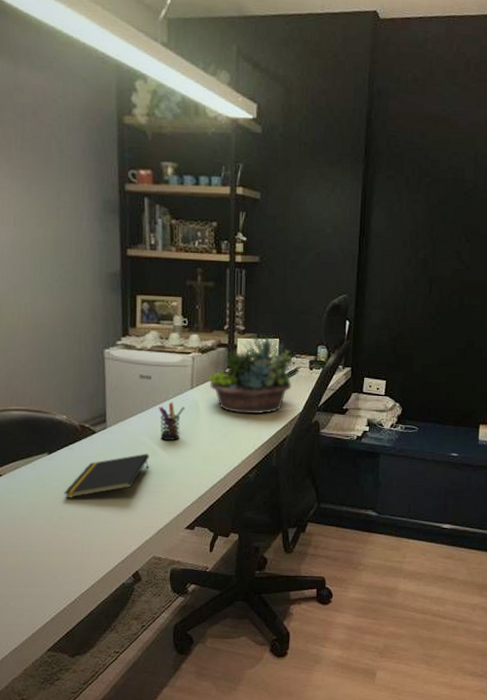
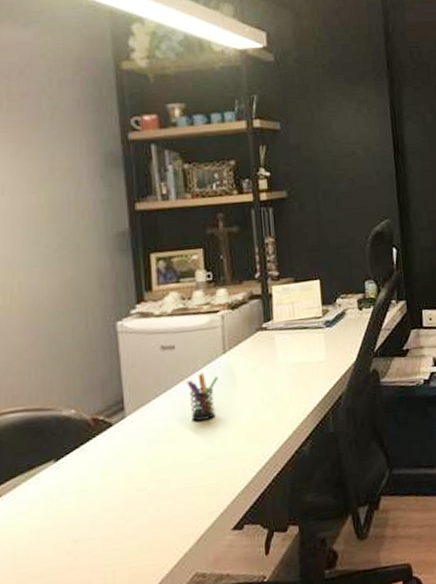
notepad: present [64,453,149,498] -> none [77,440,181,515]
succulent planter: present [208,334,293,415] -> none [242,275,341,375]

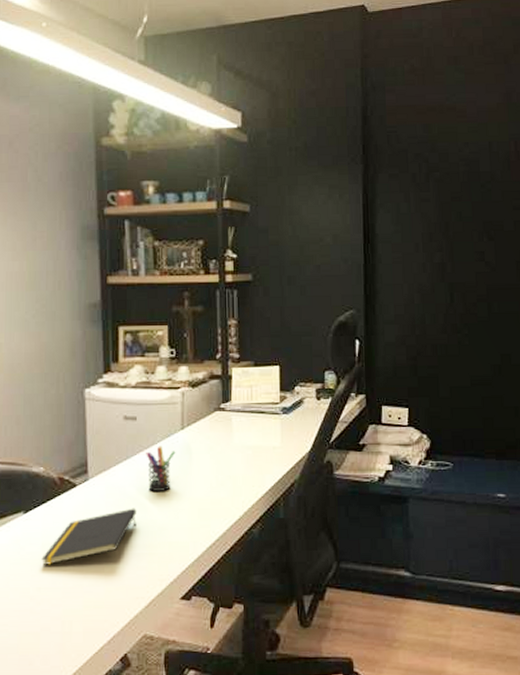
notepad: none [77,440,181,515] -> present [41,508,137,565]

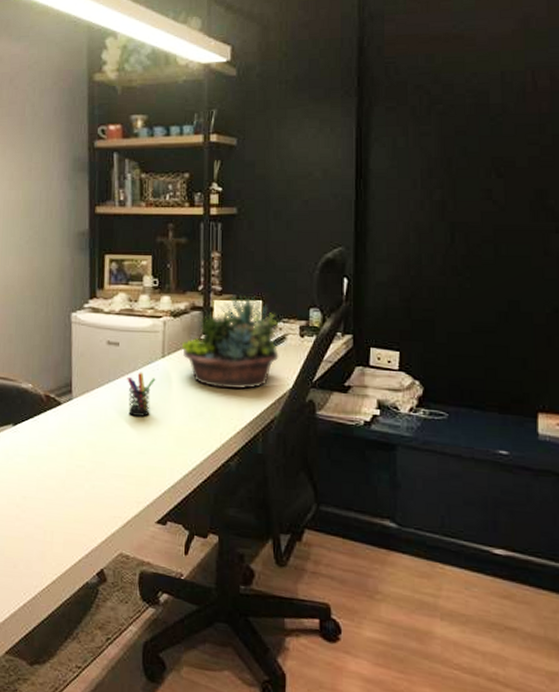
notepad: present [41,508,137,565] -> none [27,430,117,476]
succulent planter: none [200,361,297,456] -> present [181,295,279,390]

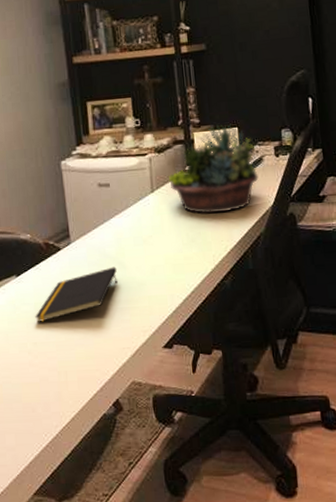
notepad: none [27,430,117,476] -> present [35,266,118,322]
pen holder: present [127,372,156,417] -> none [121,208,148,252]

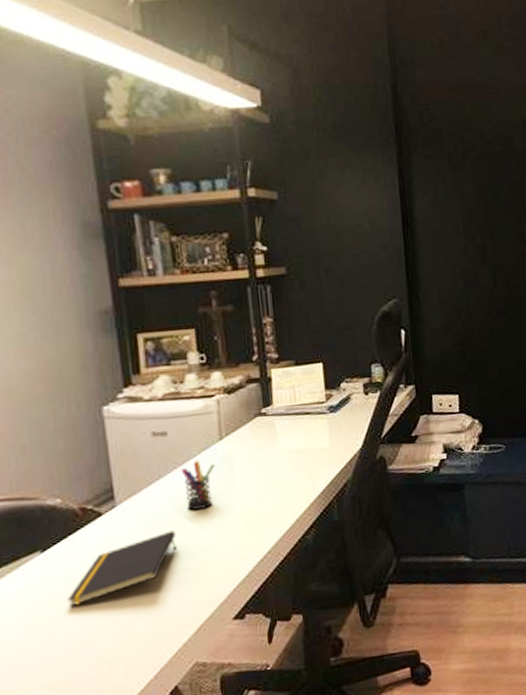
pen holder: none [121,208,148,252] -> present [181,460,215,511]
succulent planter: present [168,123,259,214] -> none [240,358,346,462]

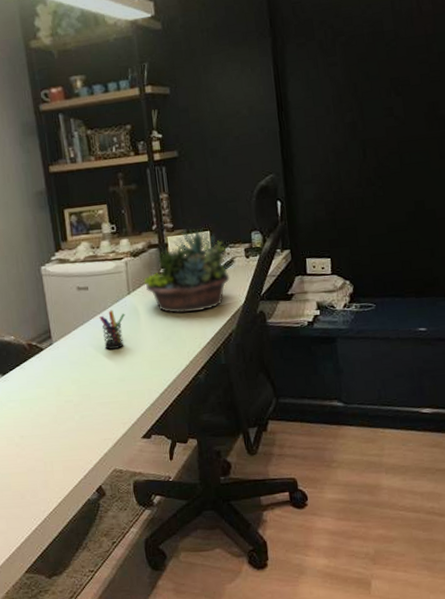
notepad: present [67,530,177,606] -> none [21,364,98,417]
succulent planter: none [240,358,346,462] -> present [144,227,230,314]

